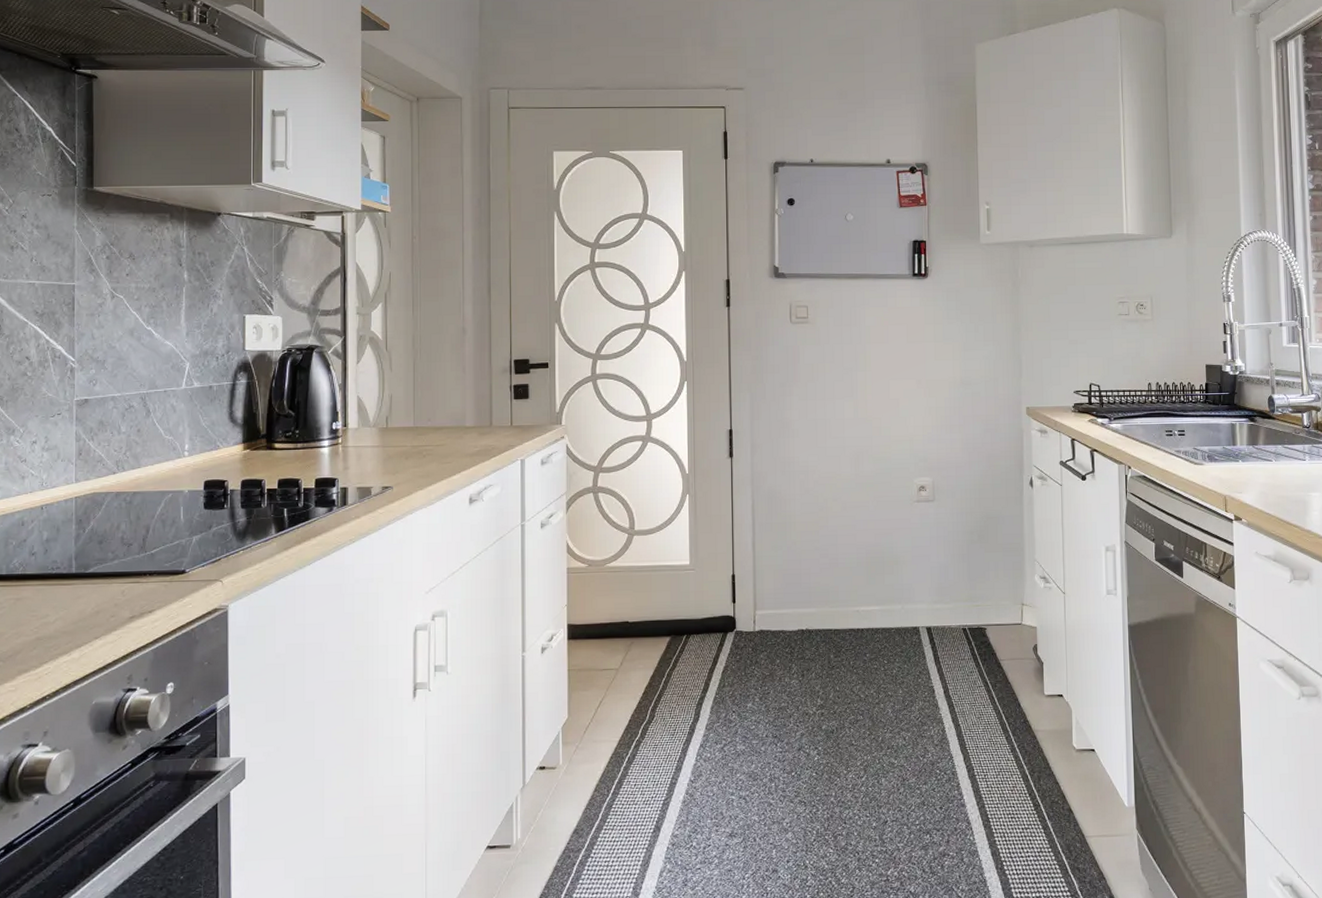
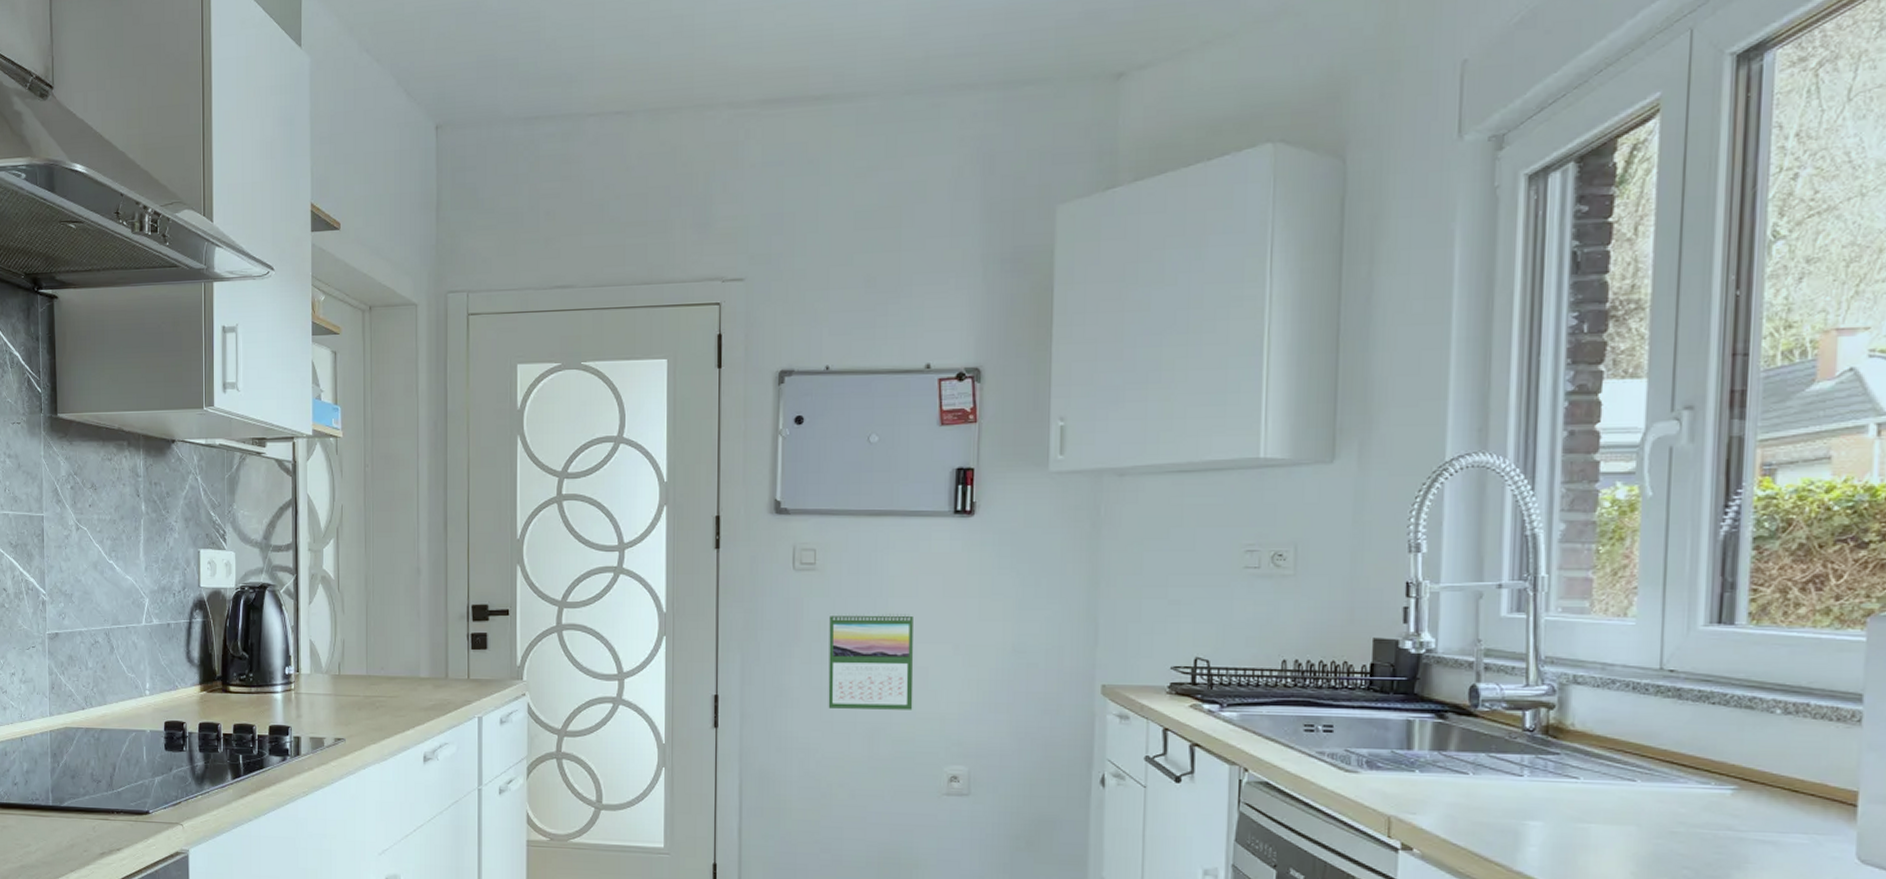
calendar: none [820,356,888,436] -> present [828,612,914,710]

